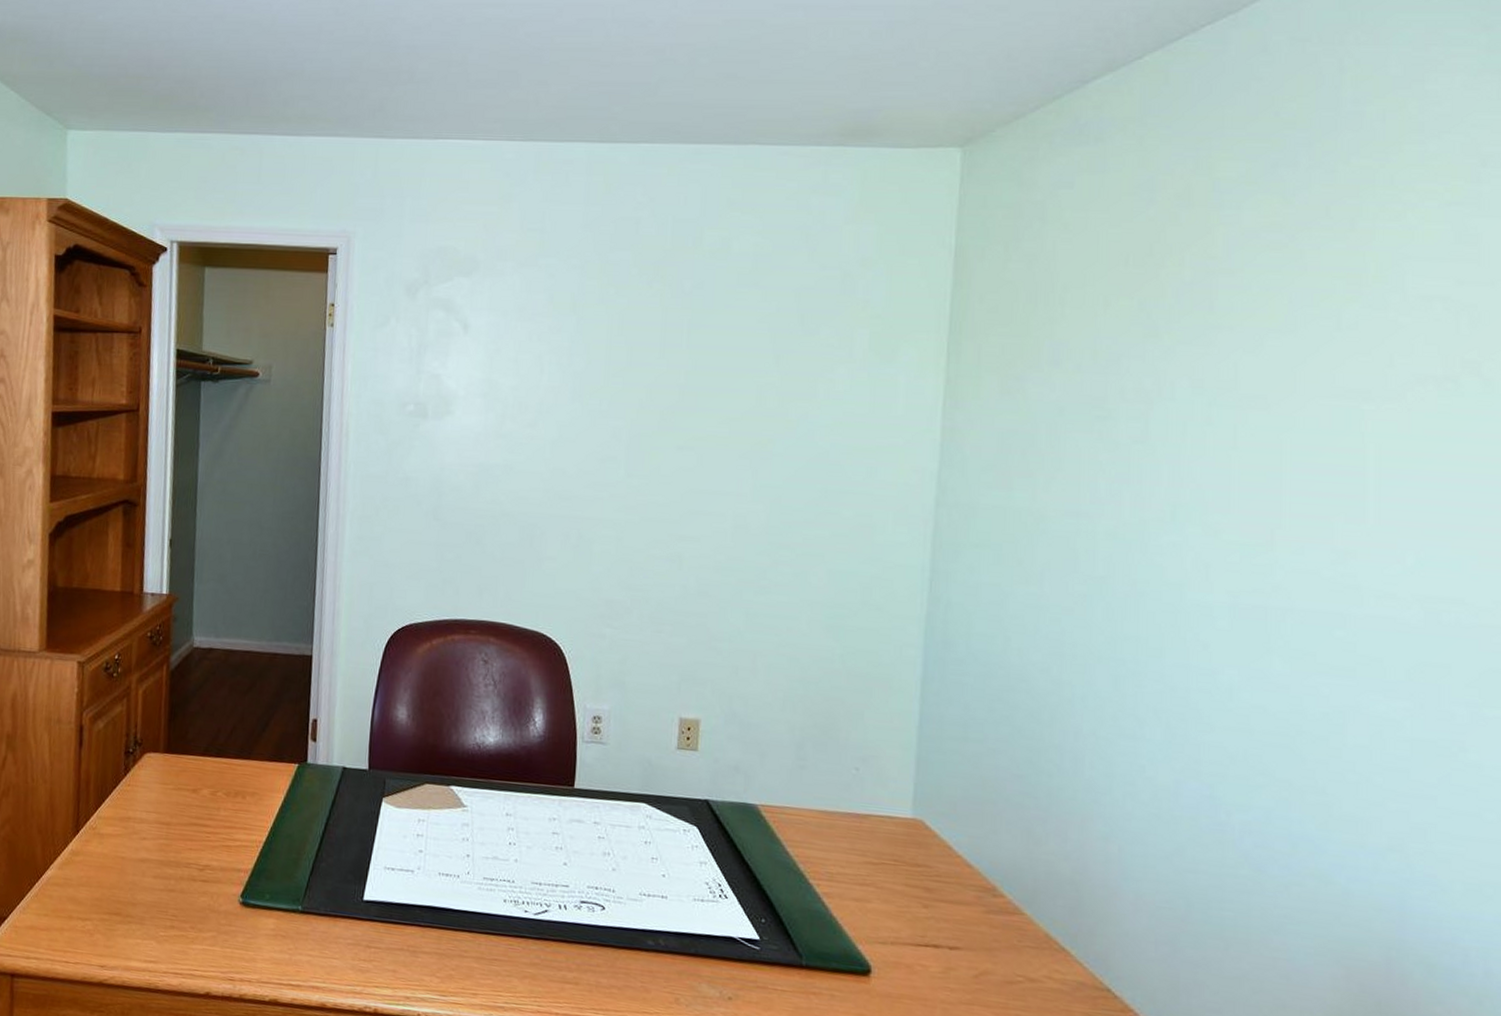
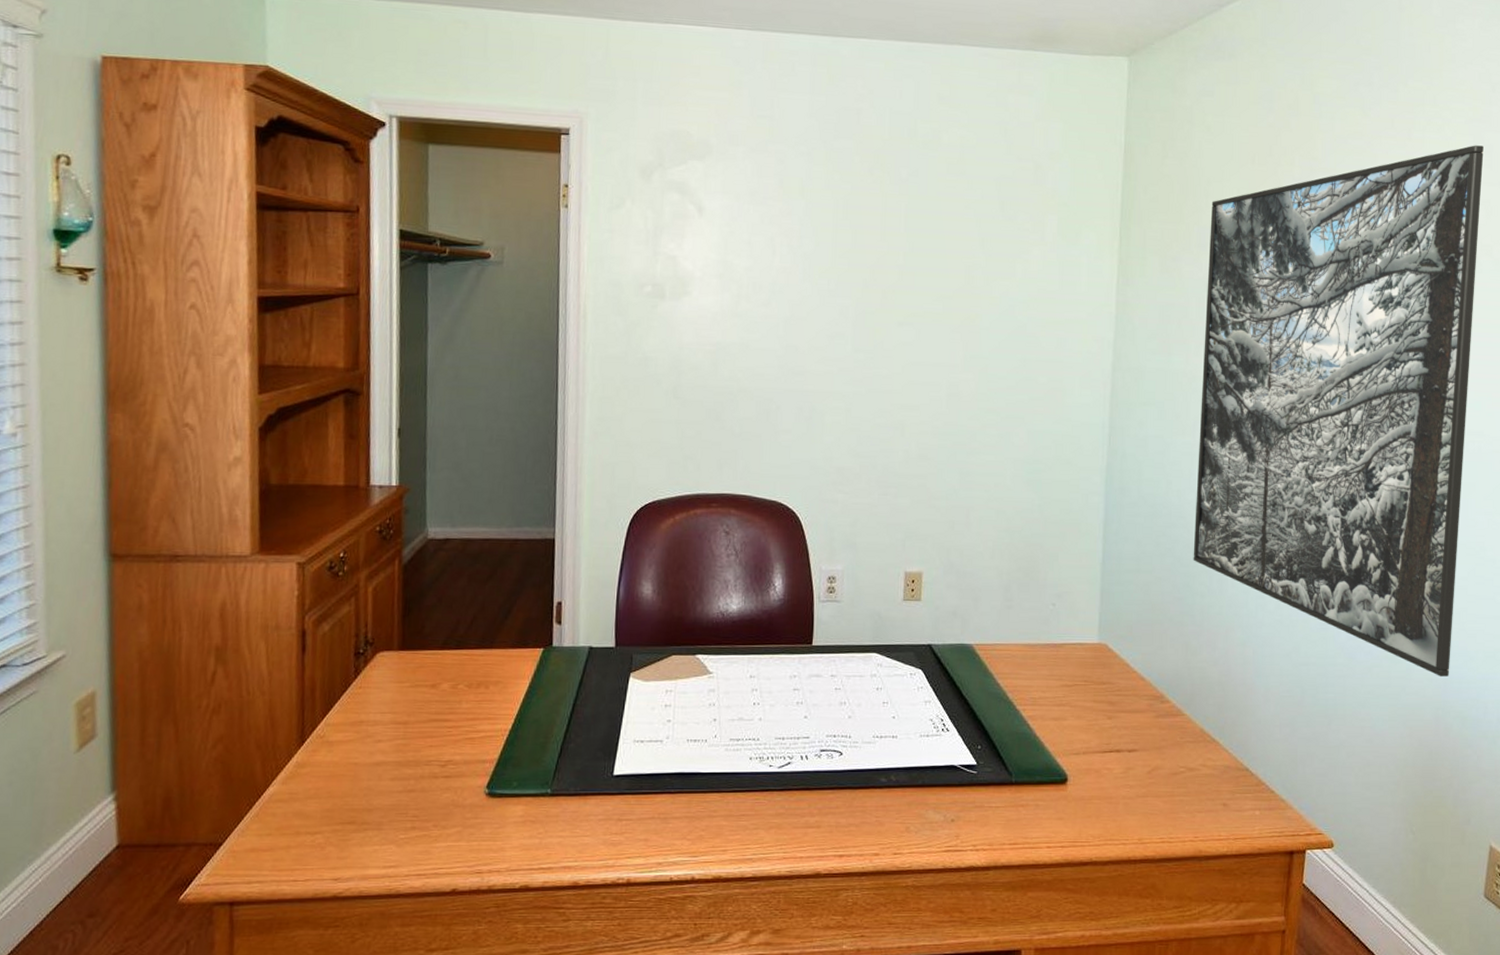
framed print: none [1038,234,1467,909] -> present [1193,145,1484,677]

